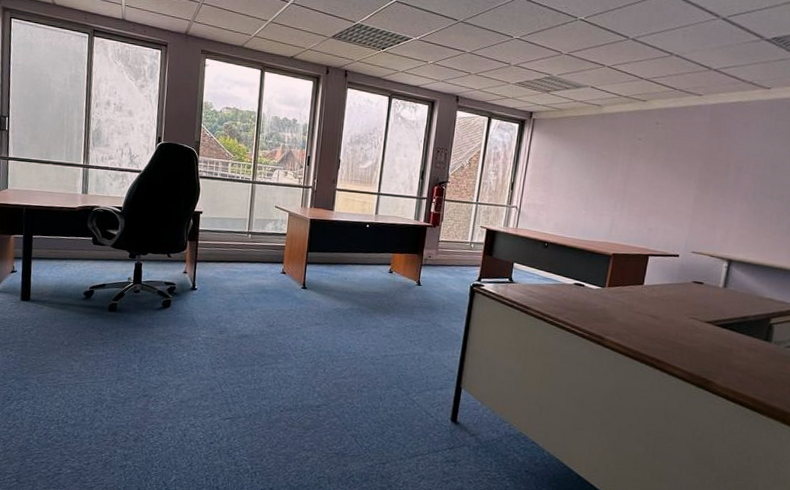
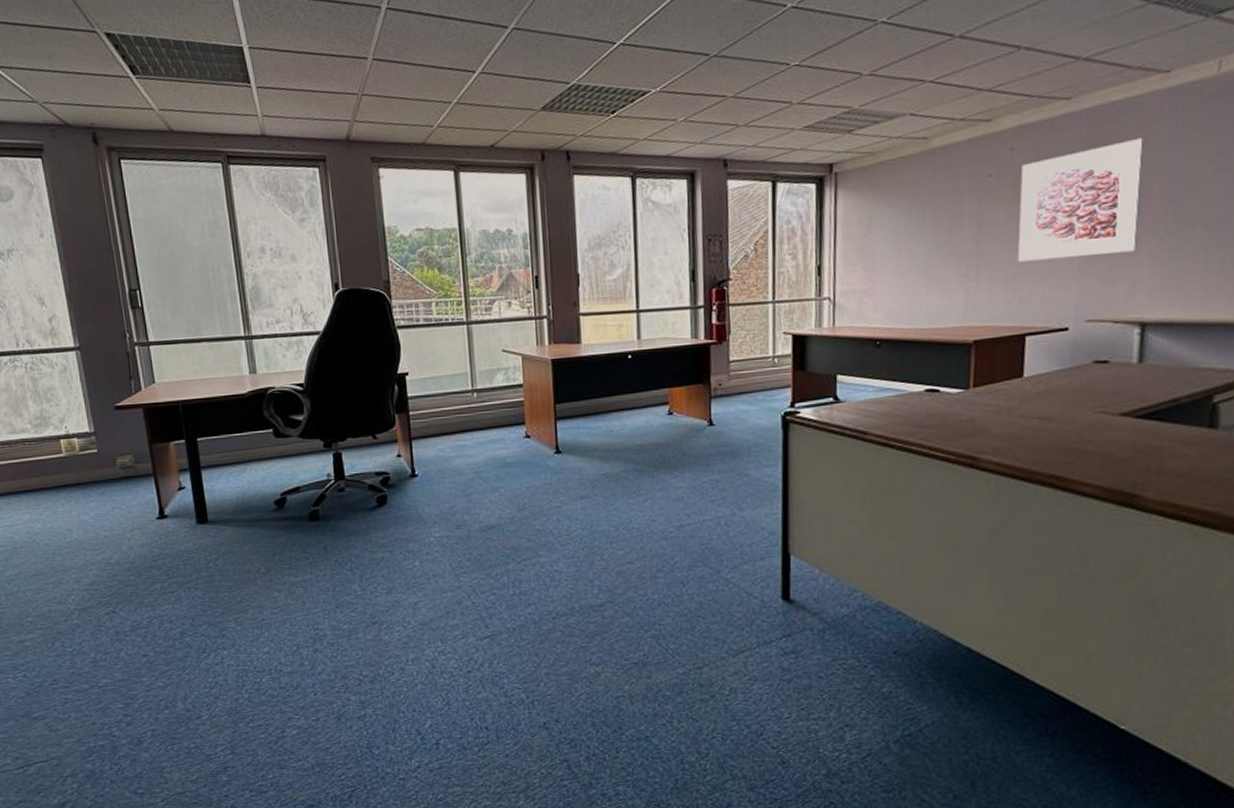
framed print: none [650,130,747,209] -> present [1017,137,1144,262]

